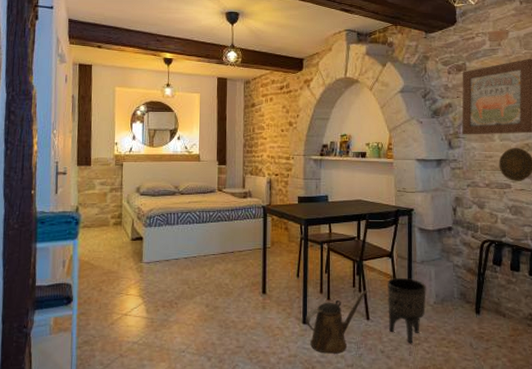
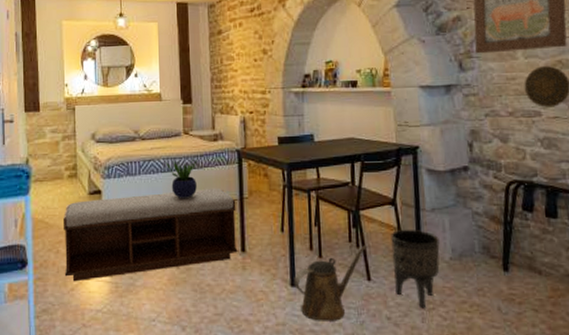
bench: none [107,238,260,317] -> present [64,188,238,282]
potted plant: none [201,211,229,247] -> present [165,157,198,199]

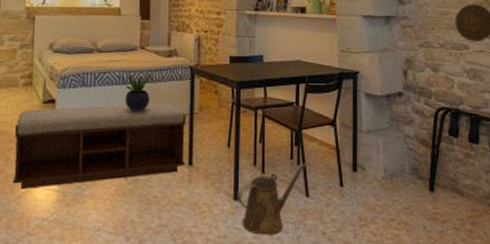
planter: present [391,229,440,309] -> none [329,148,374,225]

